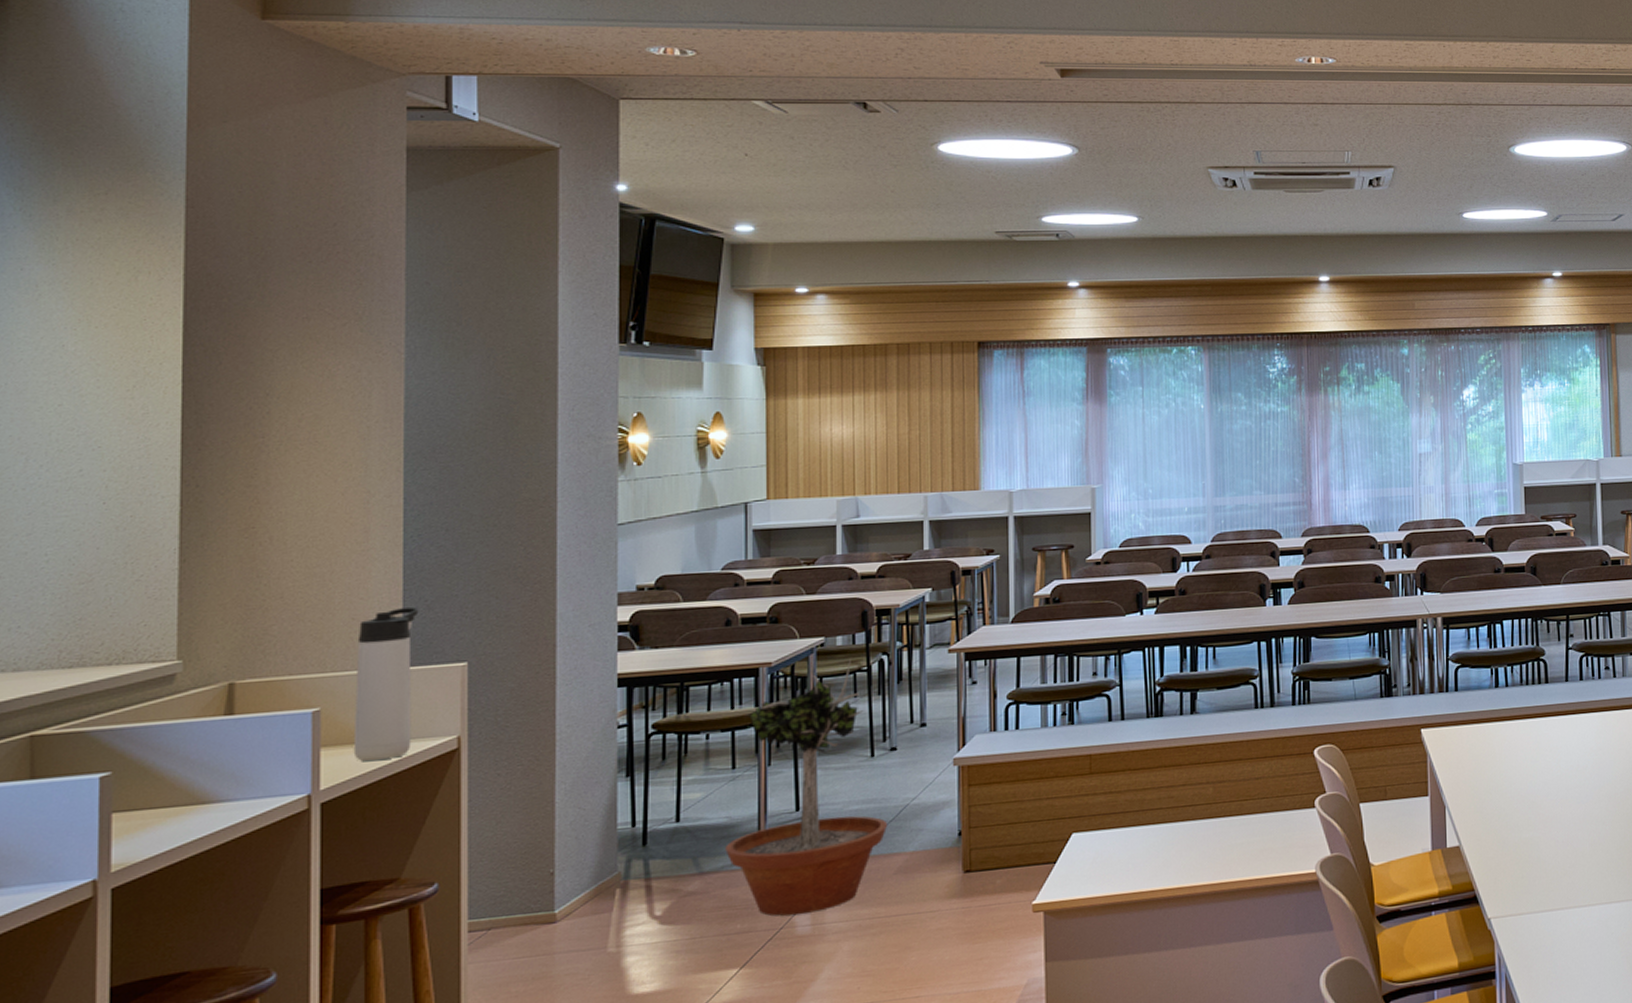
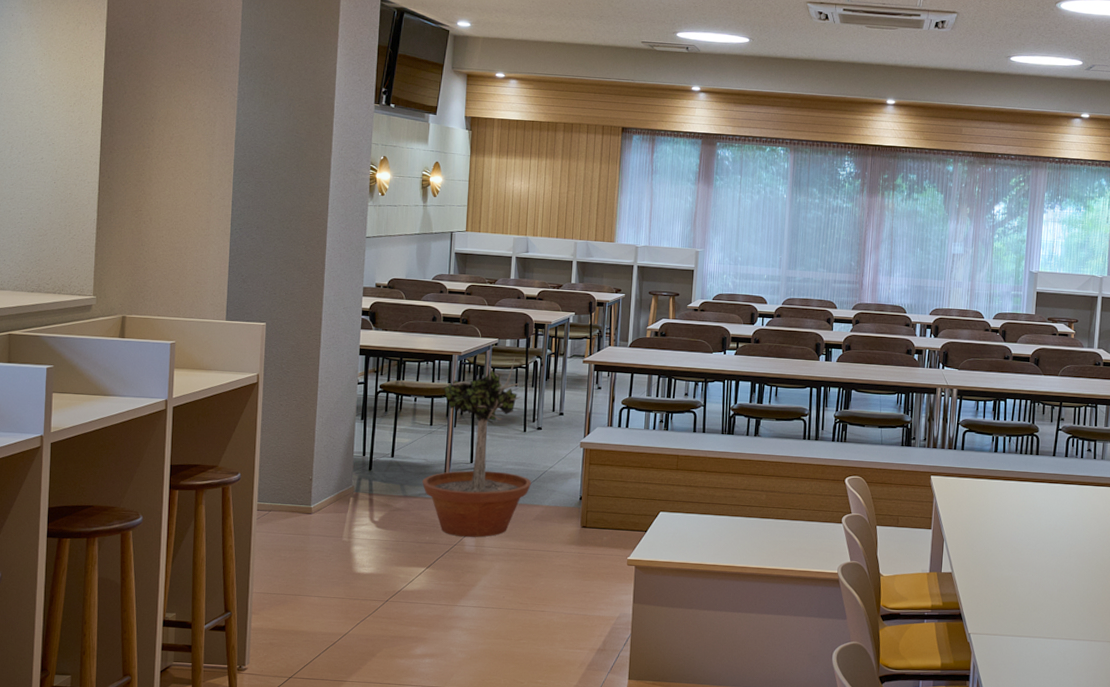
thermos bottle: present [353,607,419,762] -> none [194,279,238,383]

